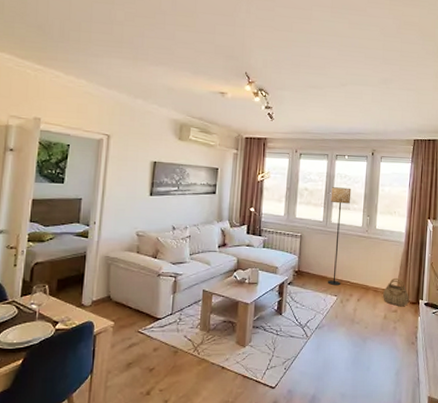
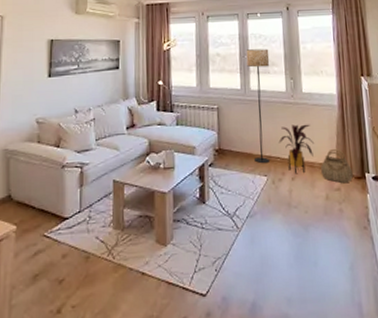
house plant: none [350,255,381,297] -> present [278,124,315,174]

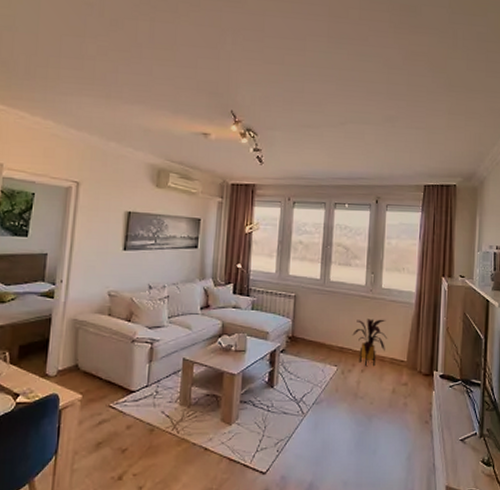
floor lamp: present [246,49,270,164] -> none [327,240,353,354]
basket: present [321,148,353,183] -> none [391,345,421,378]

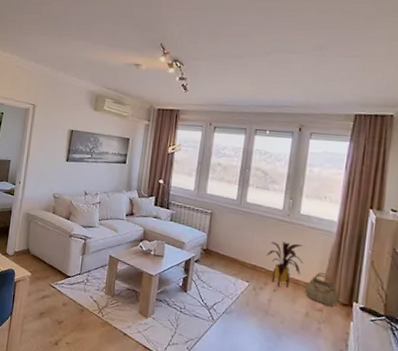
basket: none [391,345,421,378] -> present [305,272,339,306]

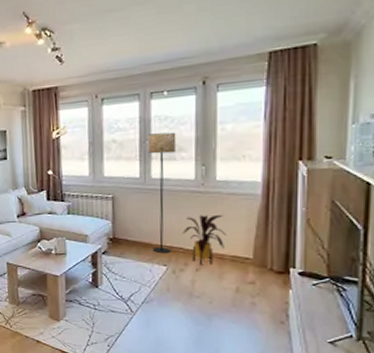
floor lamp: none [239,164,272,272] -> present [148,132,177,254]
basket: present [305,272,339,306] -> none [233,241,273,276]

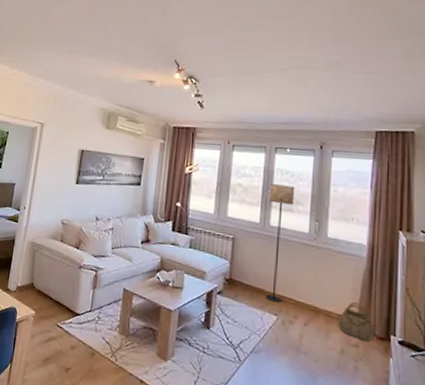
house plant: present [182,214,227,266] -> none [294,268,335,320]
basket: none [233,241,273,276] -> present [338,301,375,341]

